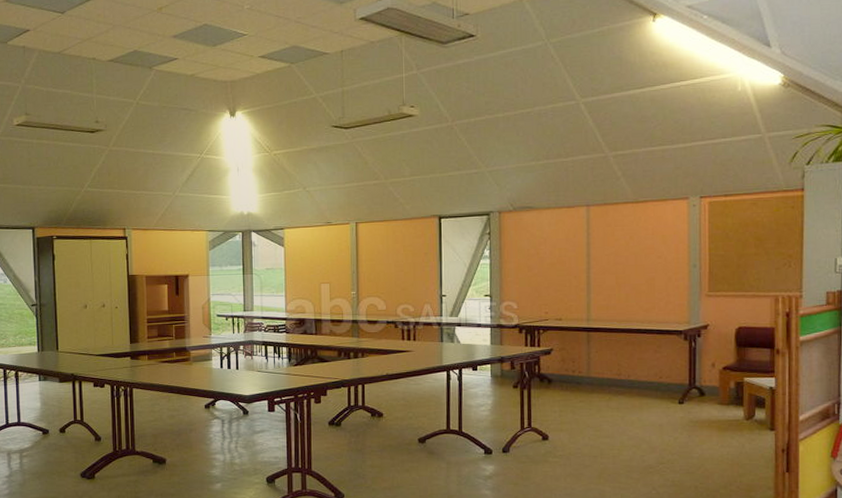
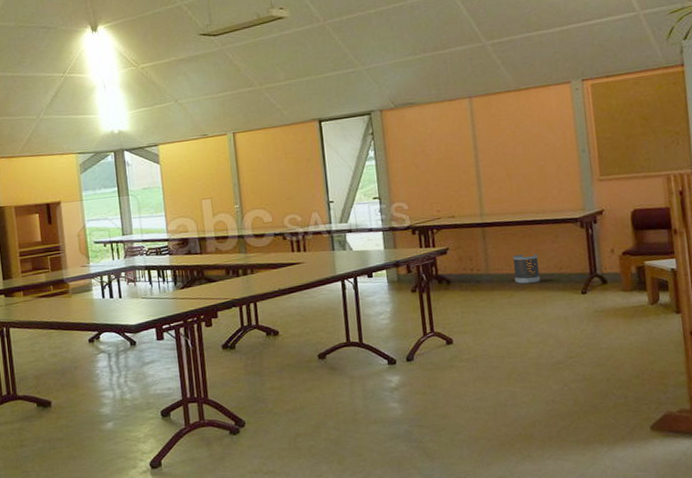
wastebasket: none [614,360,640,390] -> present [512,253,541,285]

